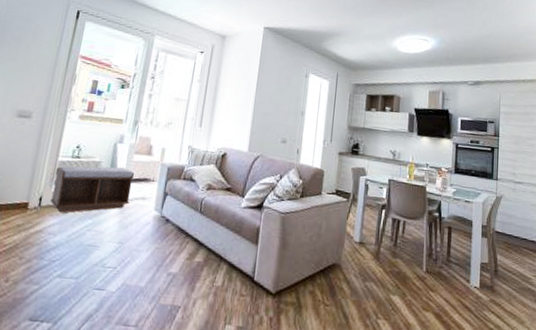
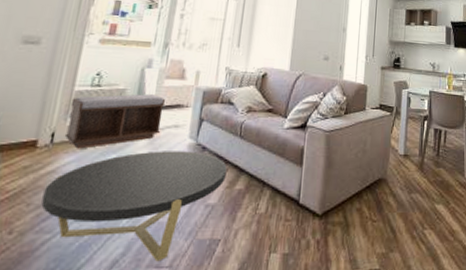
coffee table: none [31,220,188,320] -> present [41,151,227,262]

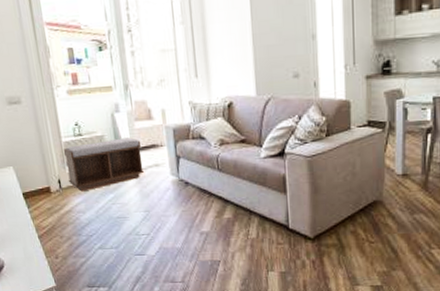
coffee table: present [41,151,227,262] -> none [68,187,213,278]

